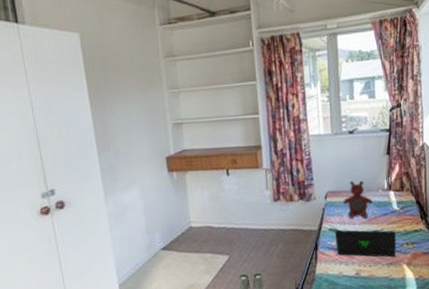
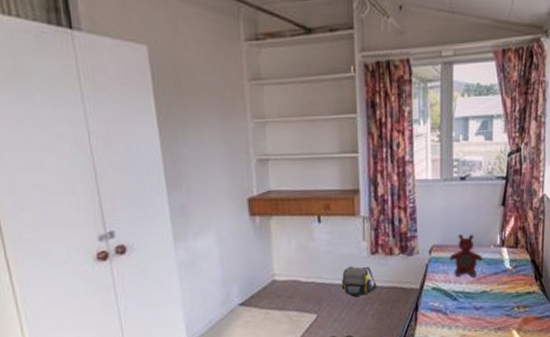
shoulder bag: none [248,212,280,239] -> present [341,266,377,297]
laptop: present [334,230,396,258] -> none [438,289,506,322]

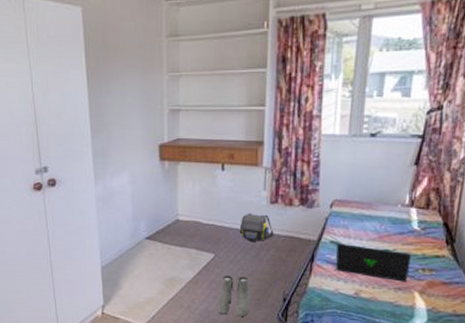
laptop: none [438,289,506,322] -> present [336,243,411,282]
teddy bear: present [450,234,484,278] -> none [351,191,389,235]

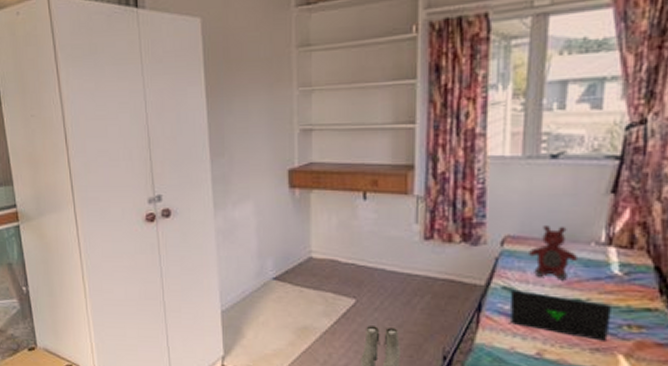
shoulder bag: present [239,213,274,241] -> none [386,250,429,285]
teddy bear: none [351,191,389,235] -> present [529,226,579,281]

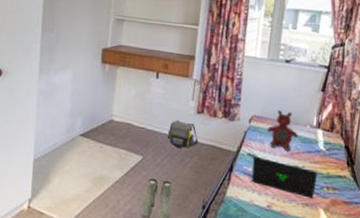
shoulder bag: none [386,250,429,285] -> present [167,120,199,148]

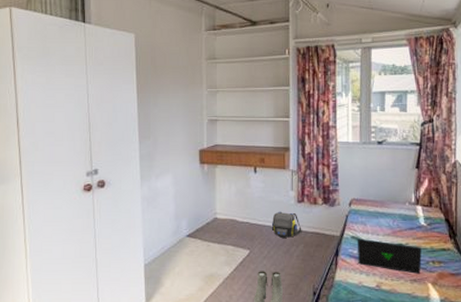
teddy bear: present [267,110,299,152] -> none [368,191,399,231]

